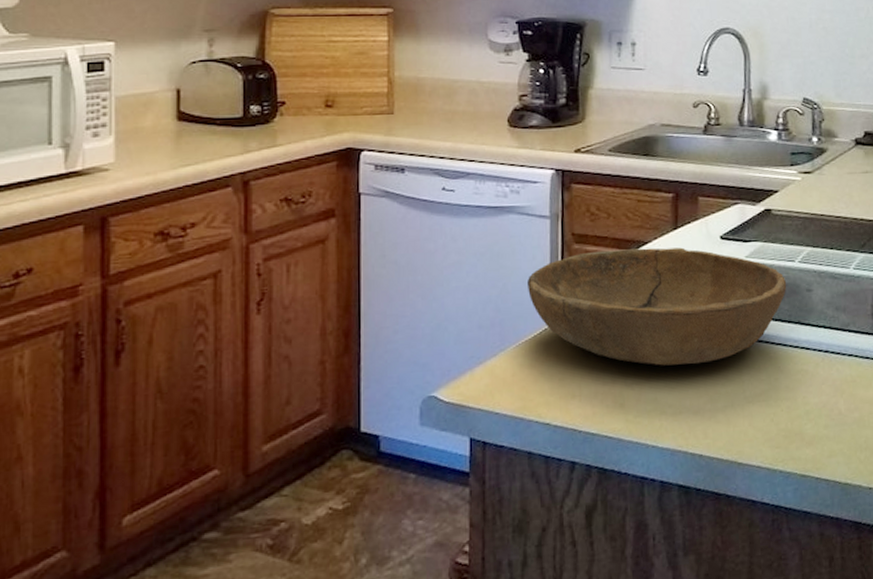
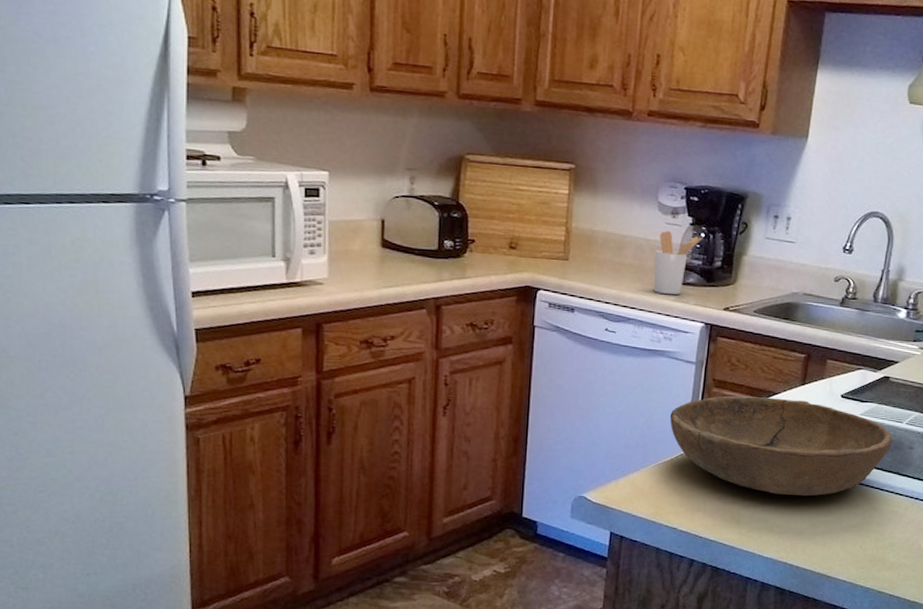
utensil holder: none [491,70,541,142] -> present [653,231,702,295]

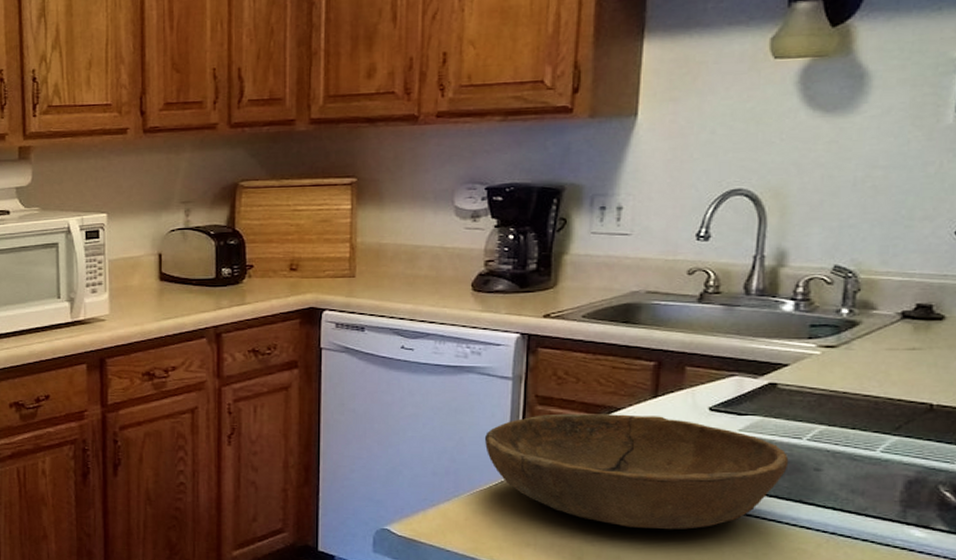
utensil holder: present [653,231,702,295] -> none [454,236,511,305]

